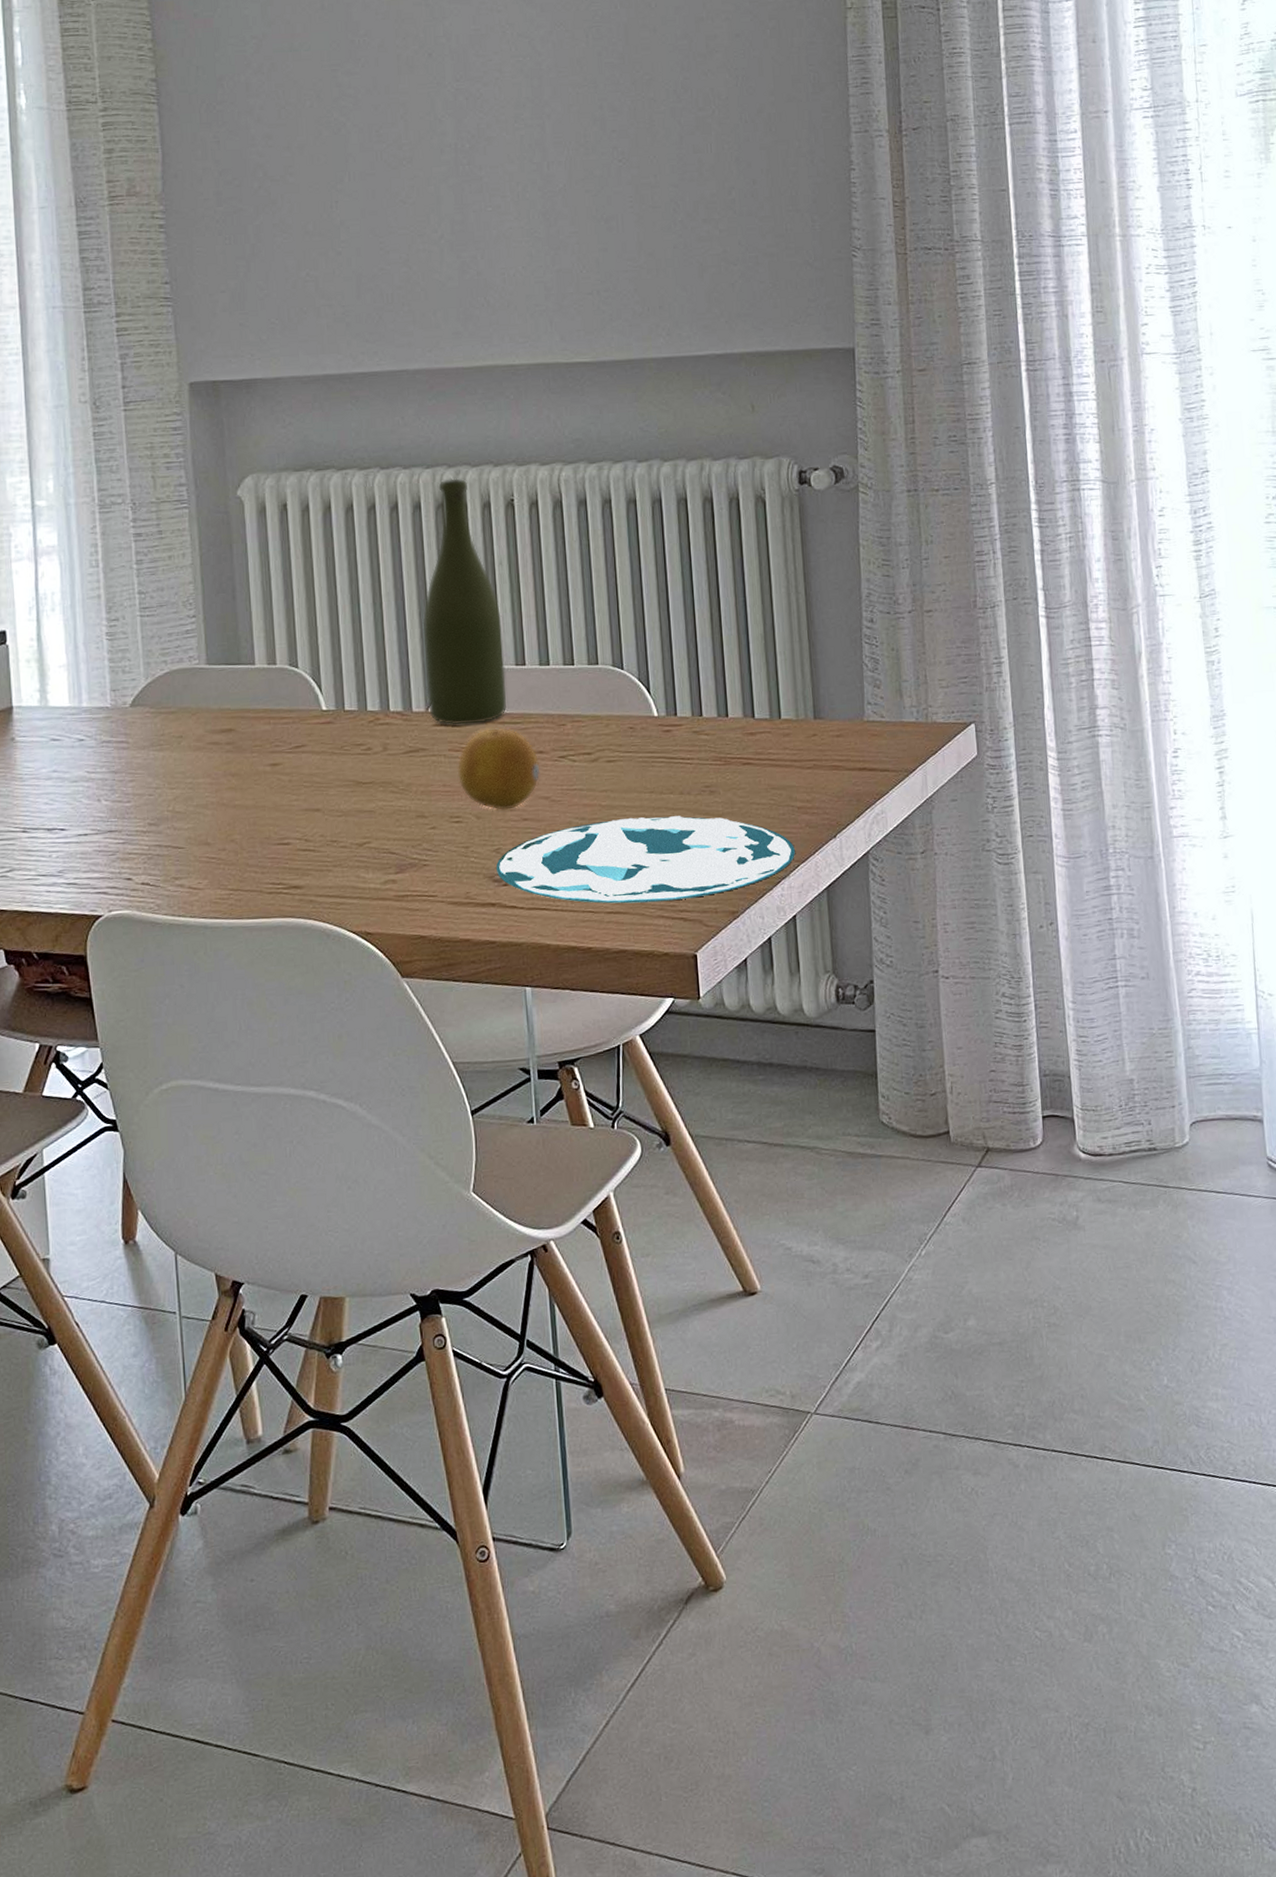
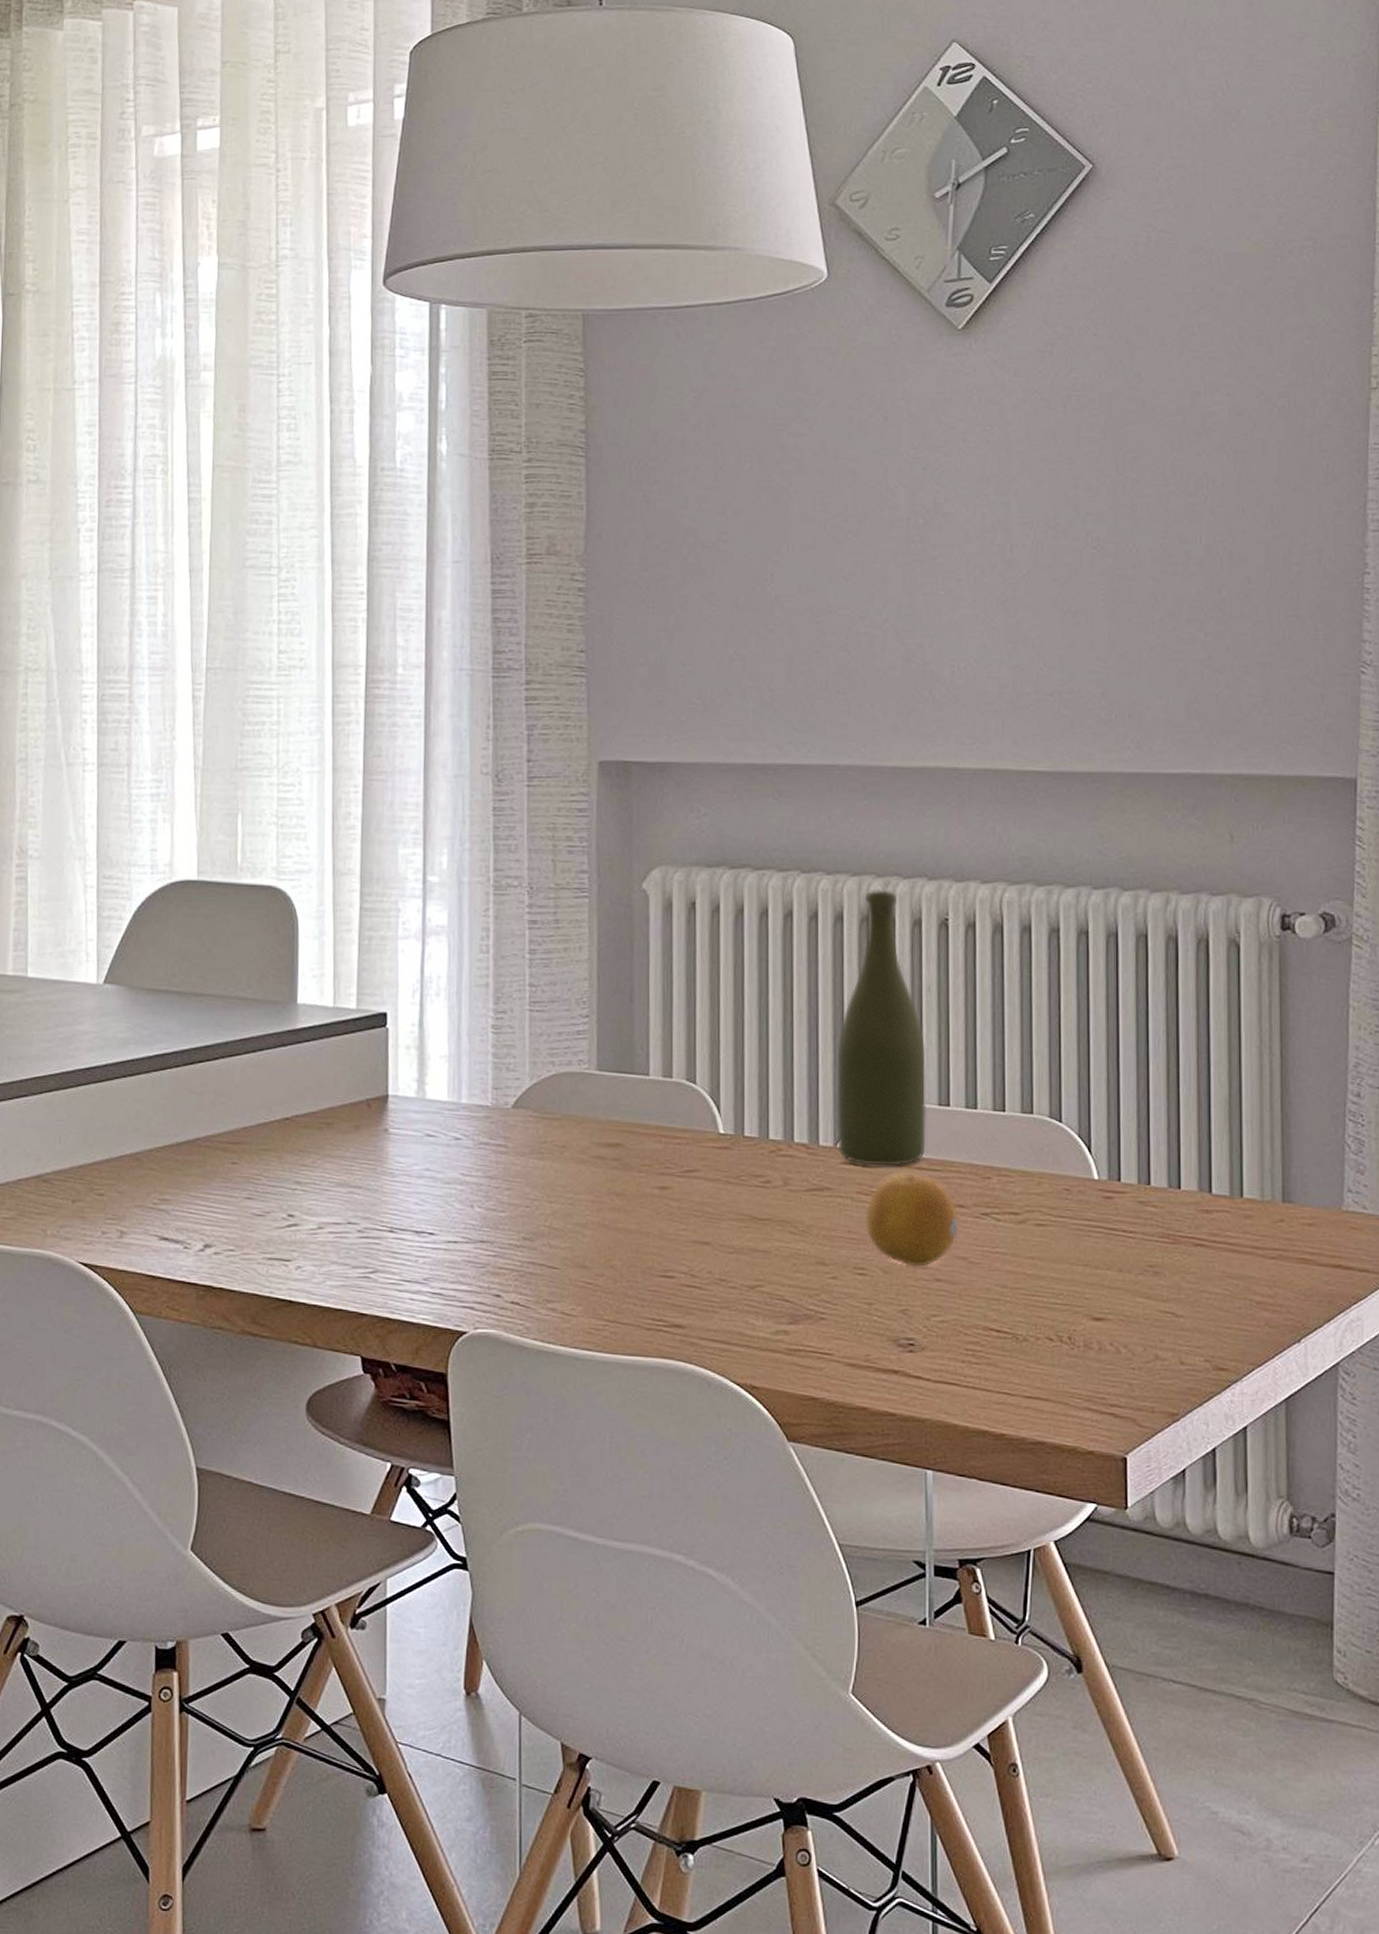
plate: present [496,816,795,904] -> none [901,1291,1250,1392]

